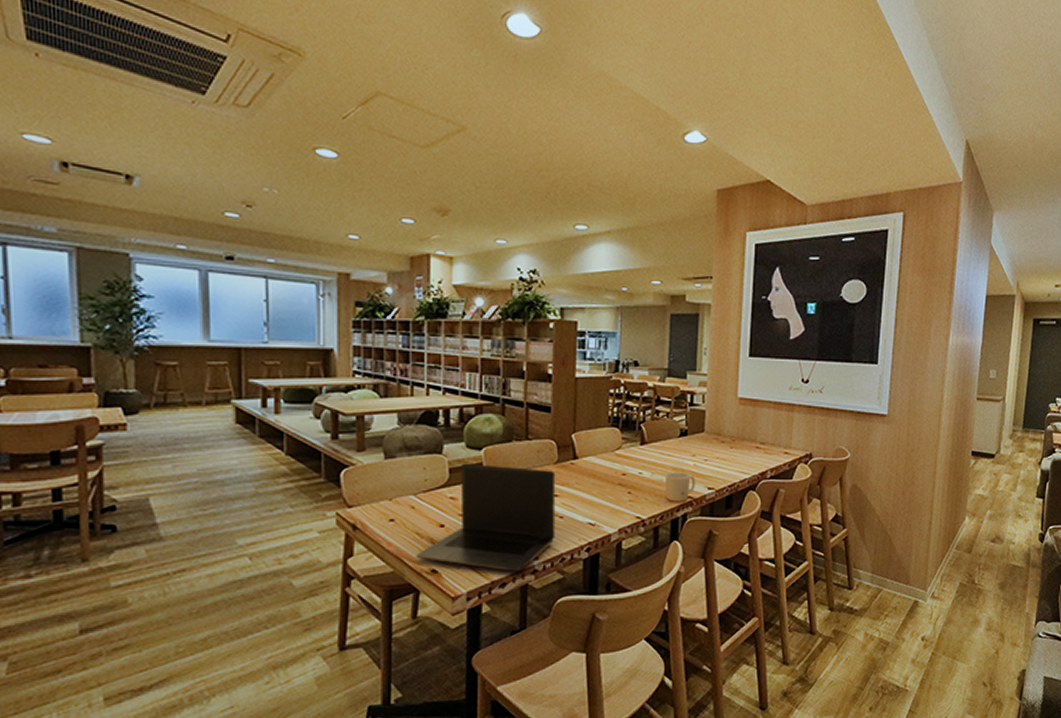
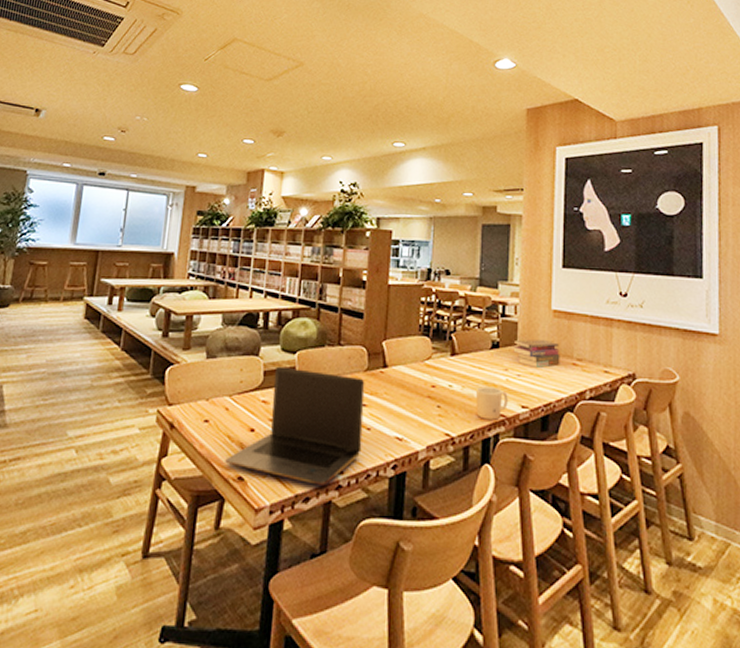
books: none [700,425,745,453] -> present [513,339,560,369]

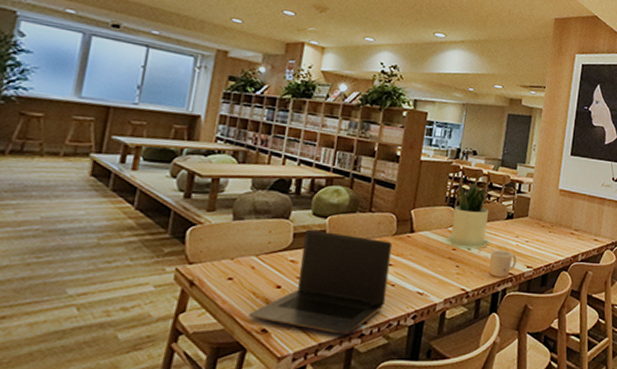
planter: none [423,306,472,386] -> present [446,182,489,249]
books: present [513,339,560,369] -> none [524,212,562,237]

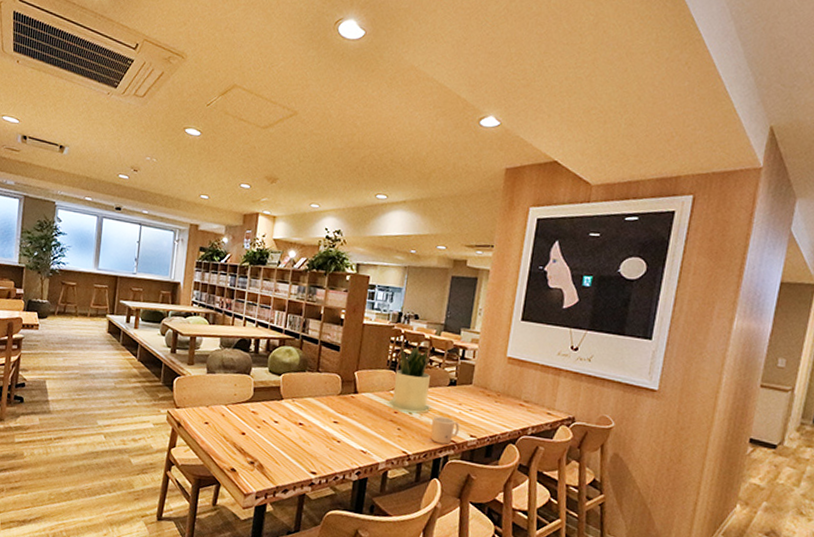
laptop computer: present [249,229,393,334] -> none [221,385,338,482]

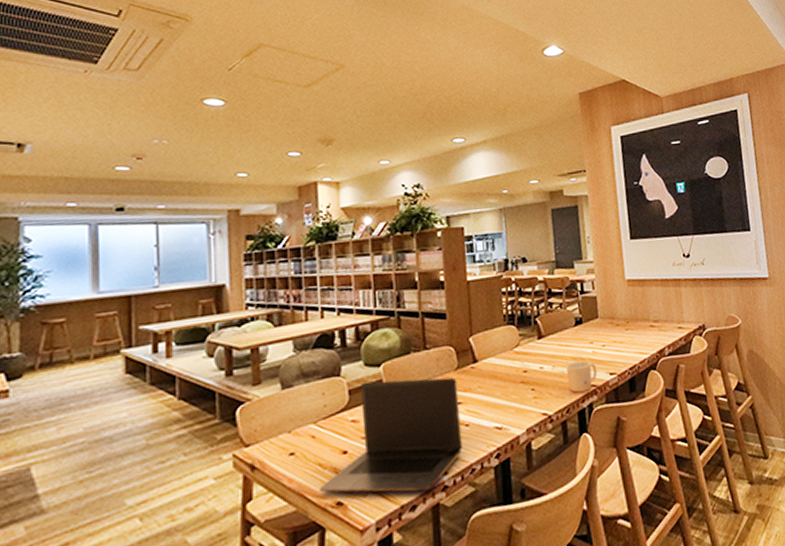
laptop computer: none [221,385,338,482] -> present [320,377,463,493]
planter: present [388,346,431,414] -> none [513,292,561,369]

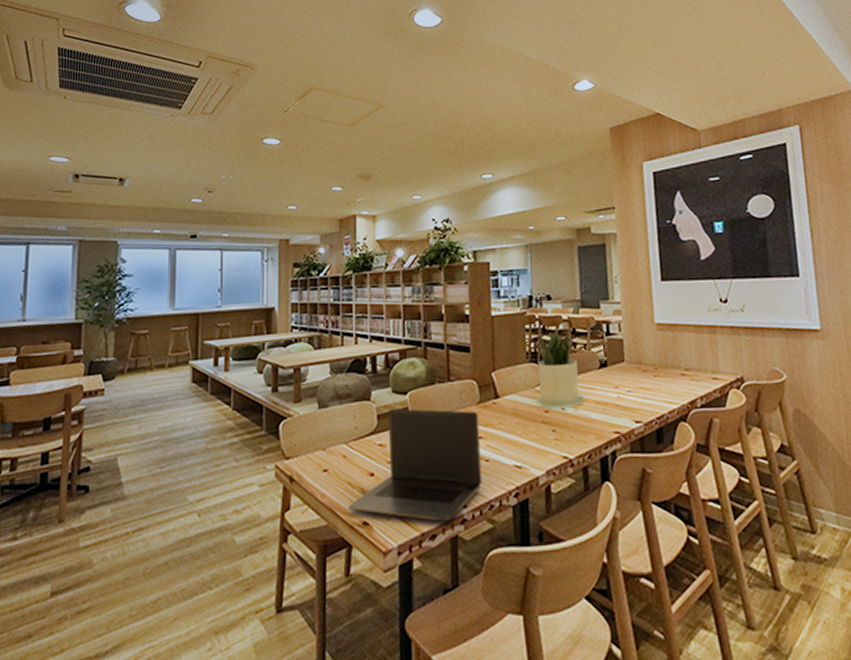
planter: none [513,292,561,369] -> present [535,331,584,409]
mug: present [566,360,597,393] -> none [589,405,622,438]

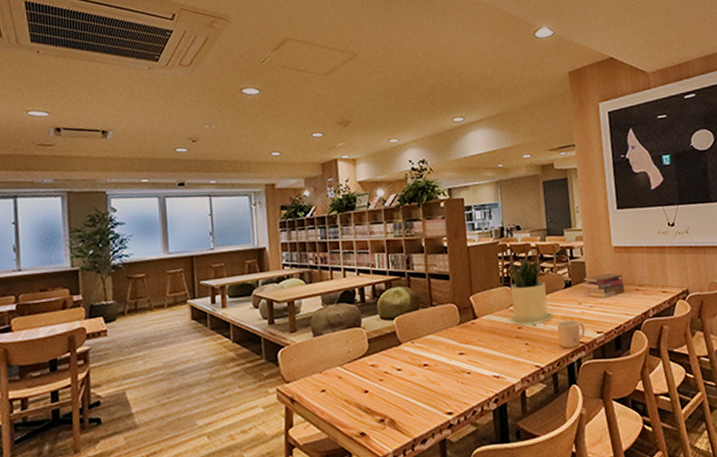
laptop computer: present [348,408,482,522] -> none [346,331,466,428]
mug: none [589,405,622,438] -> present [557,319,585,348]
books: none [621,353,669,383] -> present [583,272,625,299]

